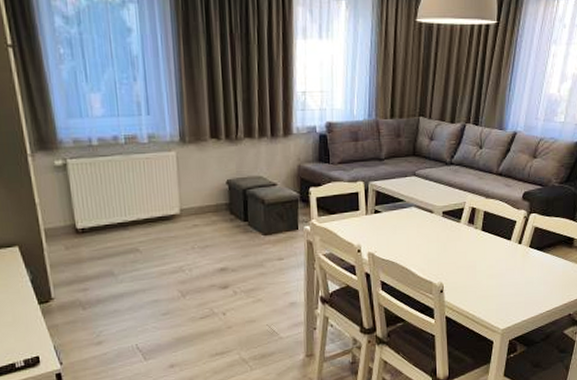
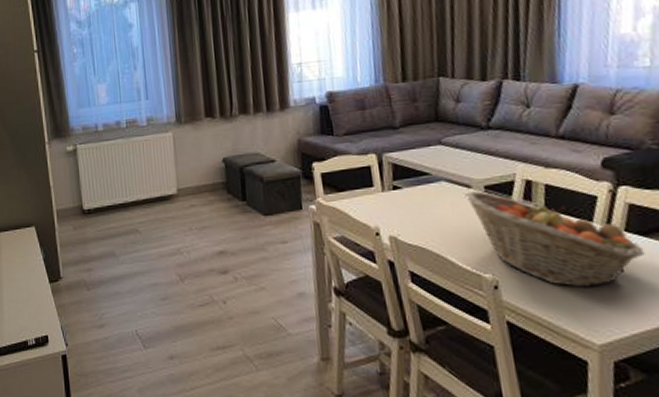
fruit basket: none [428,216,539,289] -> present [464,191,645,287]

